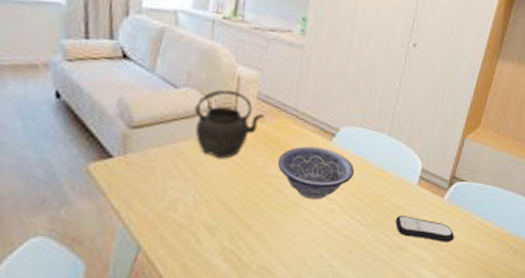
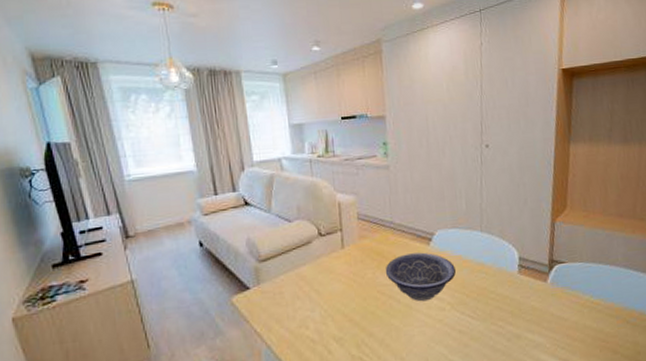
kettle: present [194,89,265,159] -> none [308,215,367,277]
remote control: present [395,216,455,242] -> none [504,304,567,326]

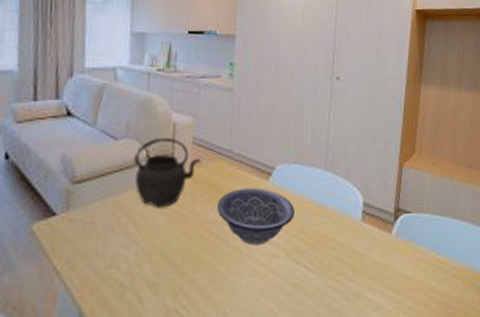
kettle: none [308,215,367,277] -> present [134,137,202,208]

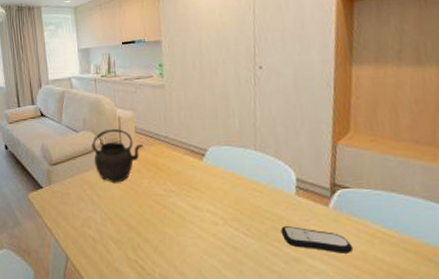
decorative bowl: present [216,188,296,246] -> none [160,167,230,214]
remote control: none [344,256,411,285] -> present [280,226,354,254]

